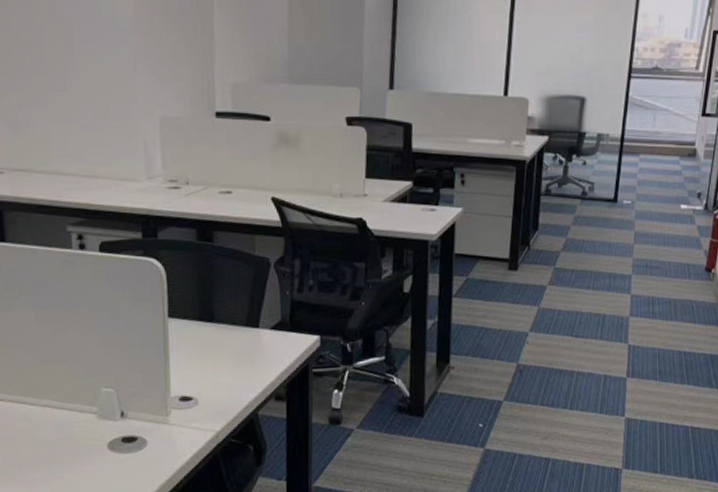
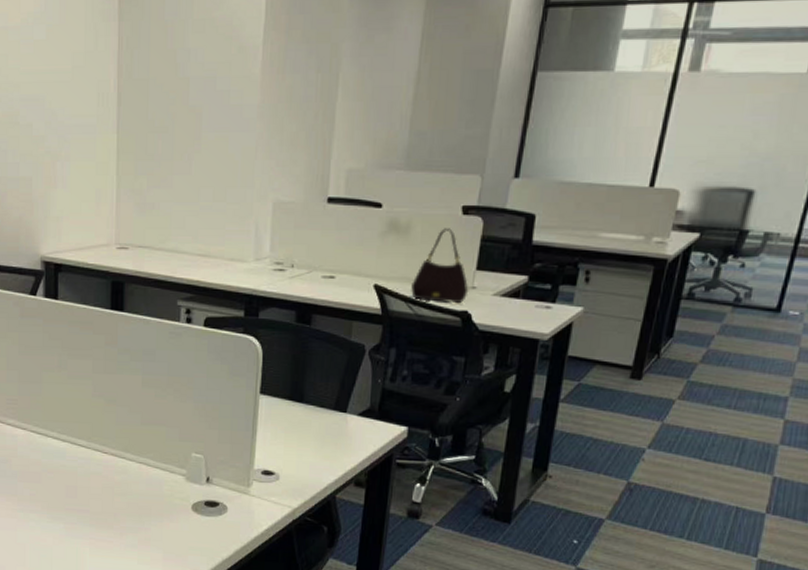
handbag: none [307,139,361,211] -> present [411,228,469,303]

